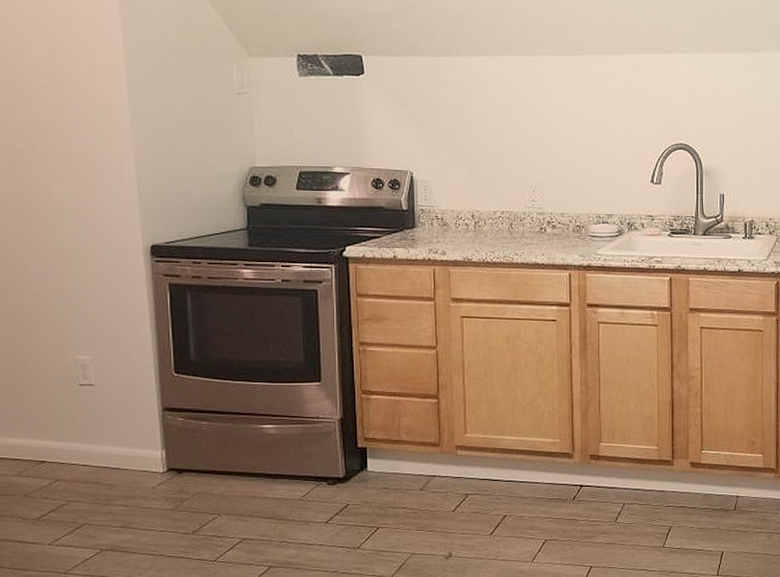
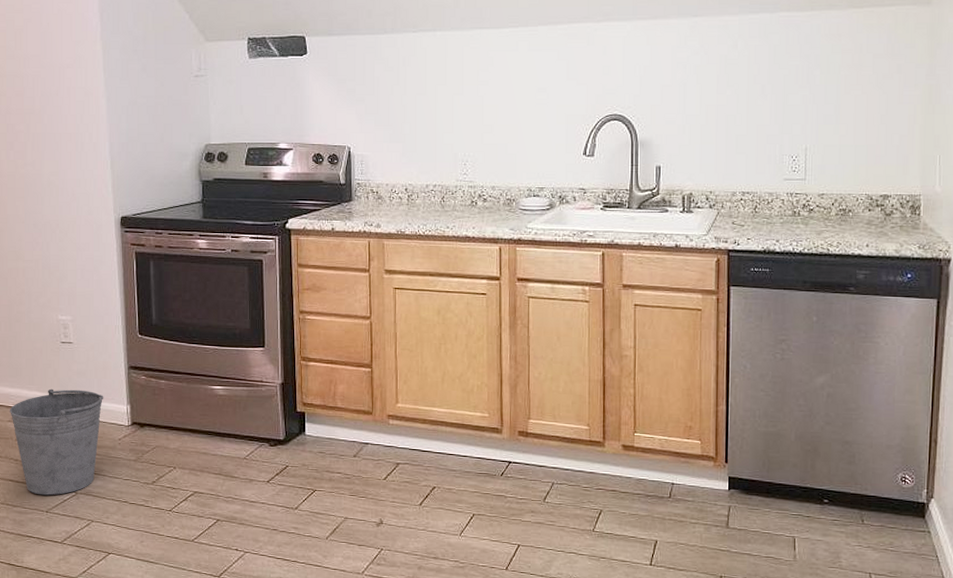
bucket: none [16,436,134,555] -> present [10,388,104,496]

